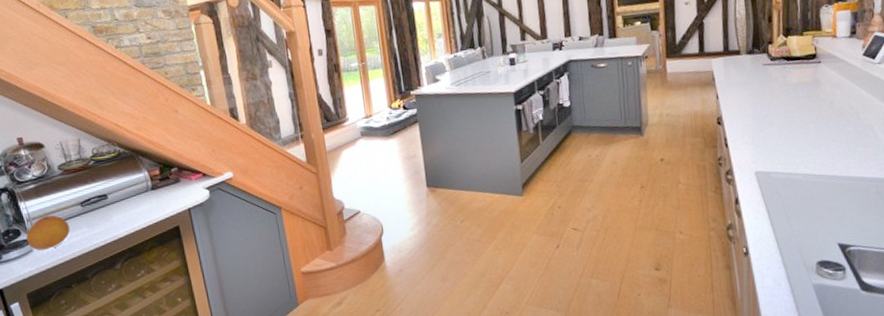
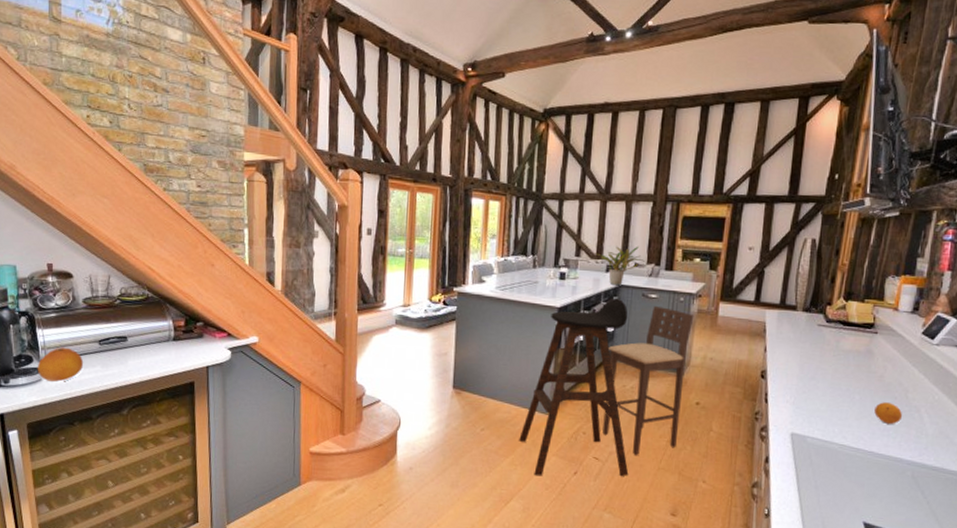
bar stool: none [498,73,608,256] -> present [519,297,629,476]
potted plant: none [540,20,589,62] -> present [595,246,646,286]
bar stool: none [568,74,649,220] -> present [602,305,694,456]
fruit: none [830,126,858,147] -> present [874,402,903,424]

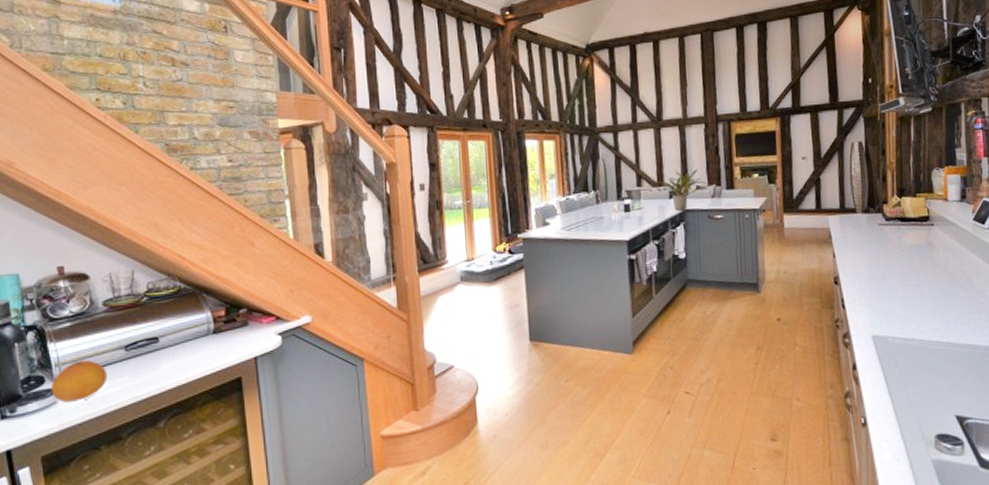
bar stool: present [519,297,629,476] -> none [606,223,723,422]
bar stool: present [602,305,694,456] -> none [683,226,765,384]
fruit: present [874,402,903,424] -> none [945,291,972,313]

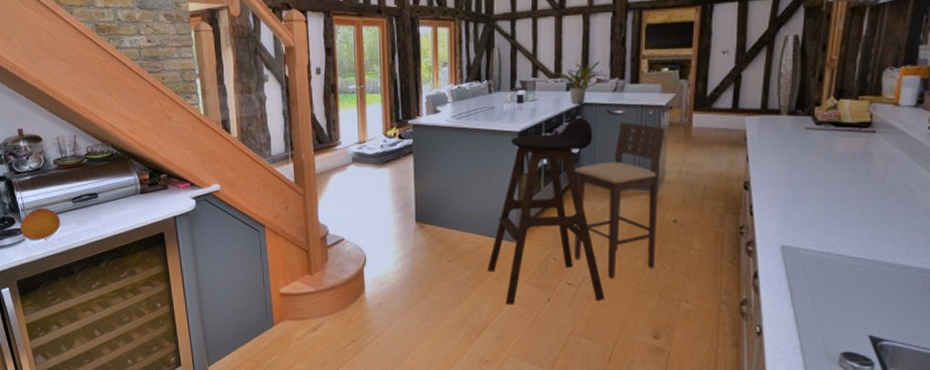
bar stool: none [606,223,723,422] -> present [487,117,605,305]
bar stool: none [683,226,765,384] -> present [574,121,666,279]

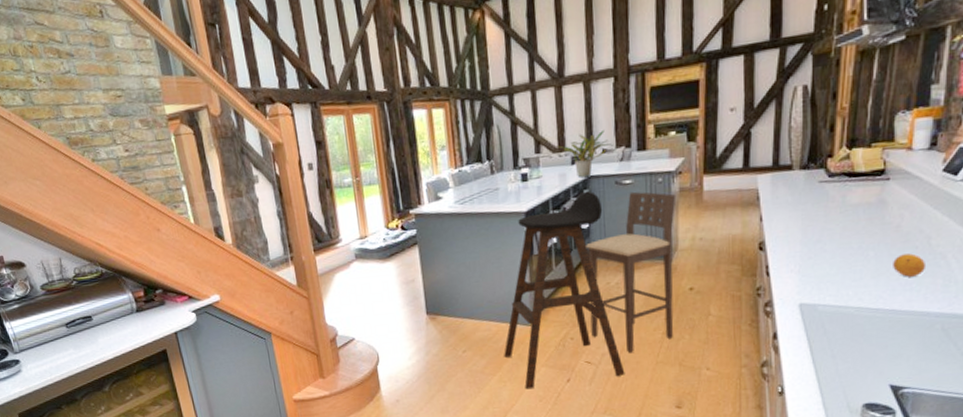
fruit: present [19,207,61,241] -> none [13,336,57,372]
fruit: none [876,206,910,229] -> present [893,253,927,277]

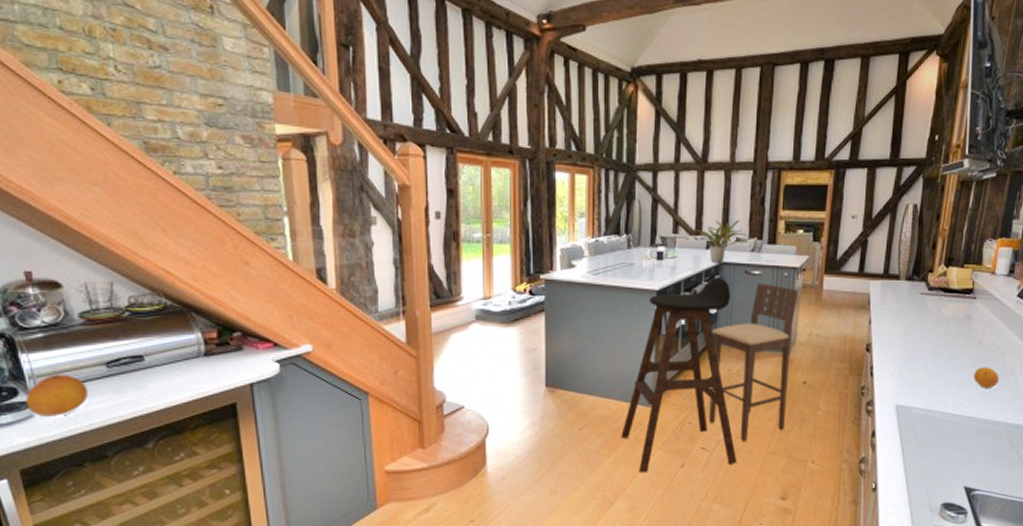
fruit: none [13,336,57,372] -> present [25,373,89,418]

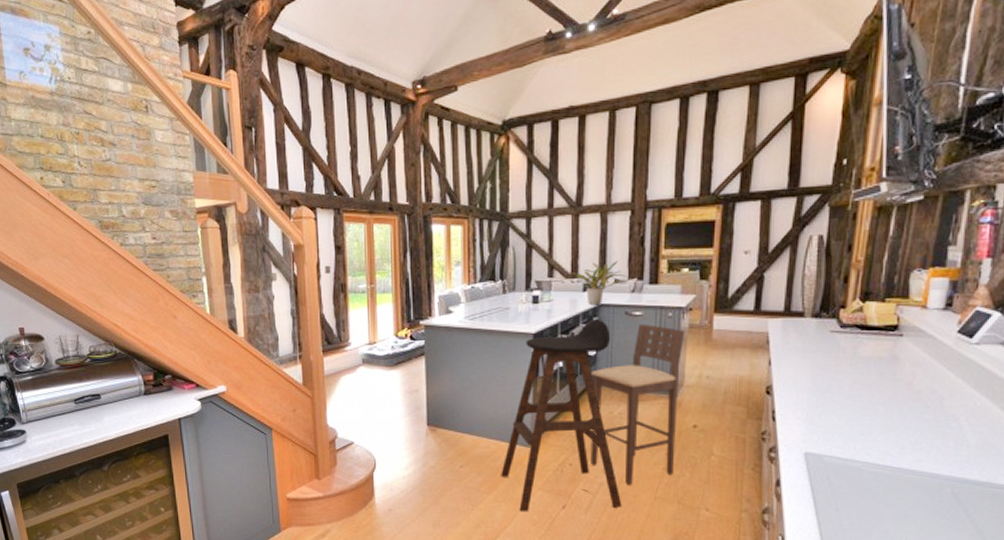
fruit: present [25,373,89,418] -> none [20,408,63,443]
fruit: present [973,367,1000,388] -> none [903,412,938,436]

